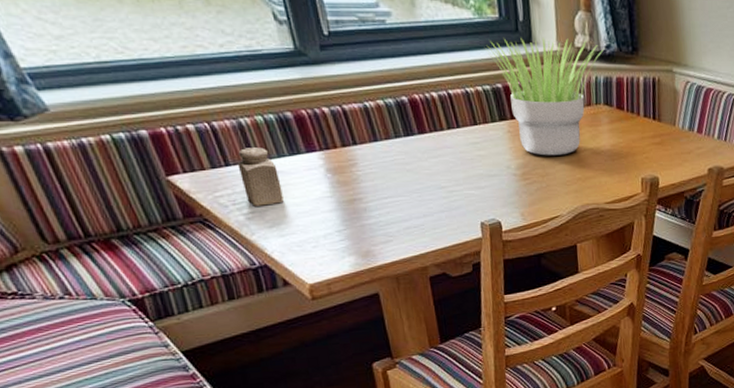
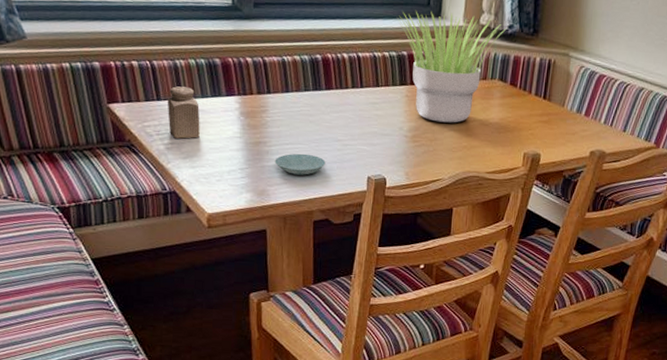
saucer: none [375,206,433,230] -> present [274,153,326,175]

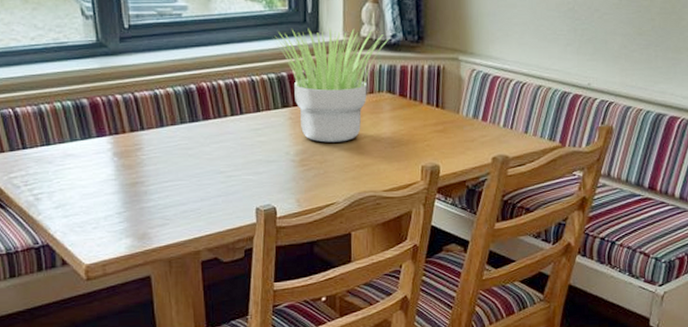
salt shaker: present [167,86,200,139] -> none [33,132,71,187]
saucer: present [274,153,326,175] -> none [154,190,210,214]

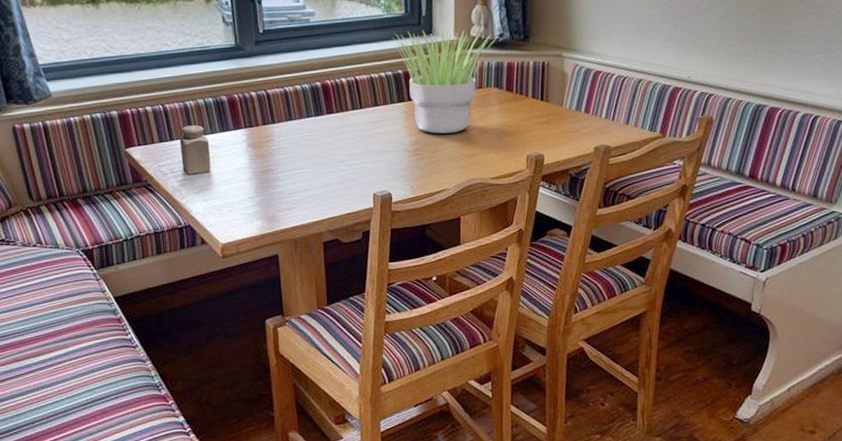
salt shaker: none [33,132,71,187] -> present [179,125,211,174]

